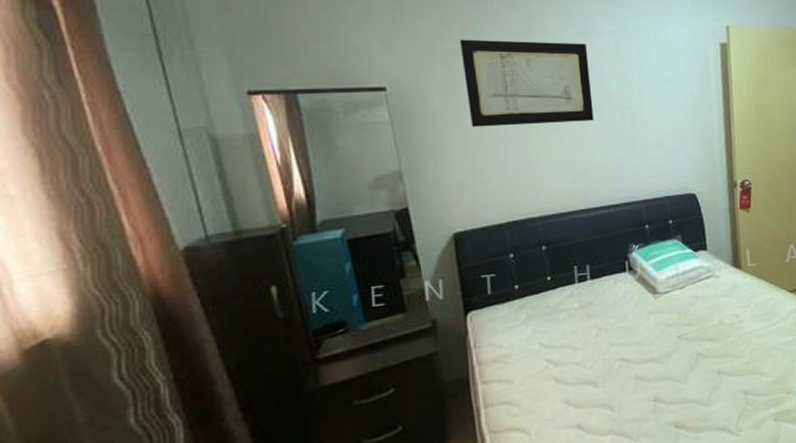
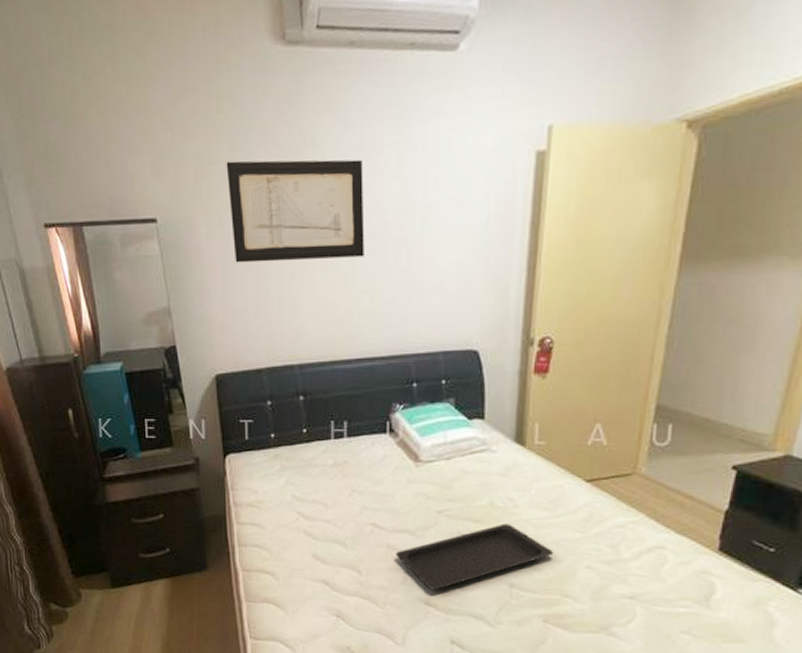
serving tray: none [644,337,775,412] -> present [395,523,554,590]

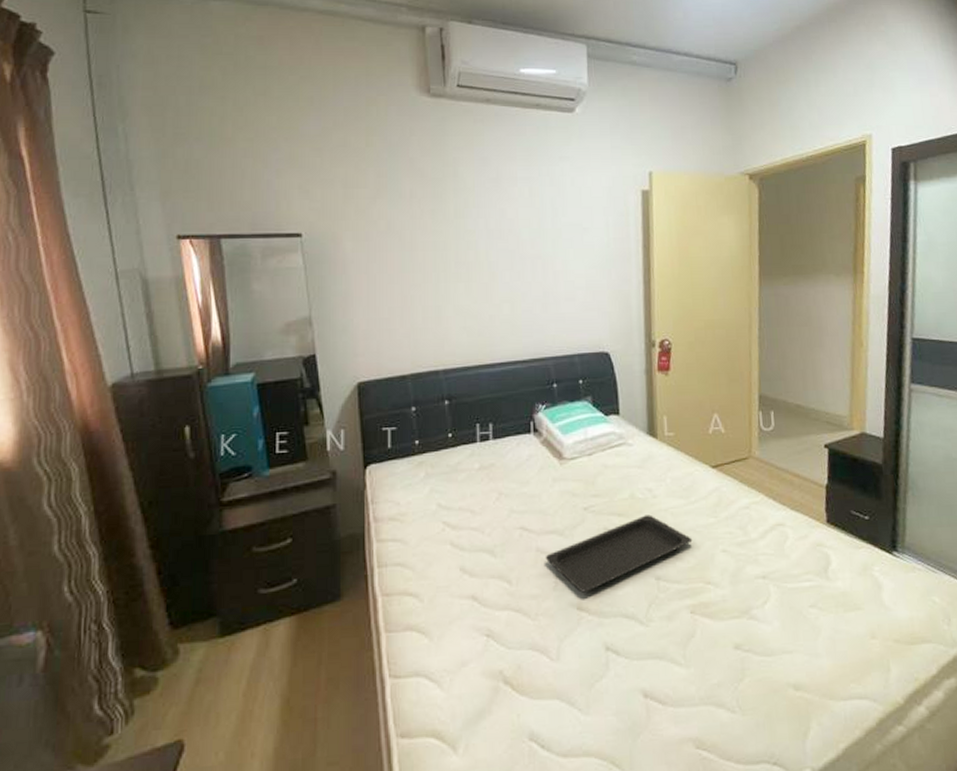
wall art: present [226,159,365,263] -> none [374,186,504,275]

